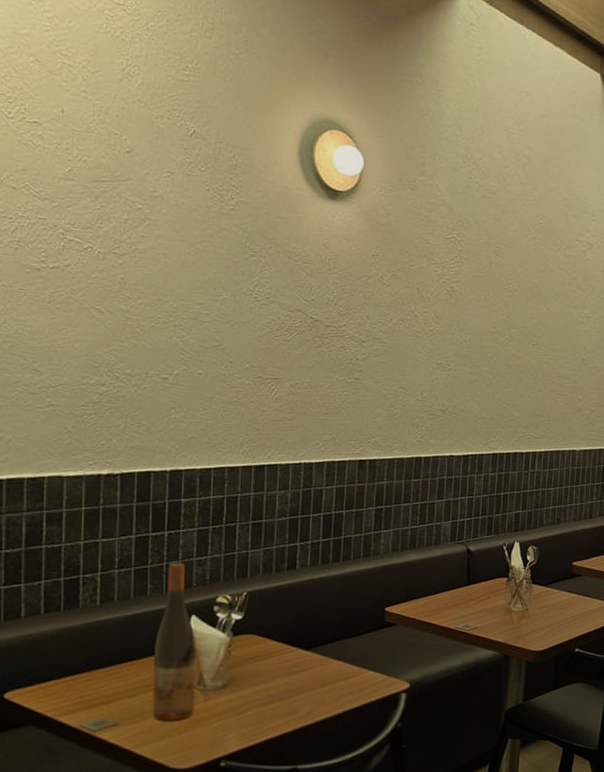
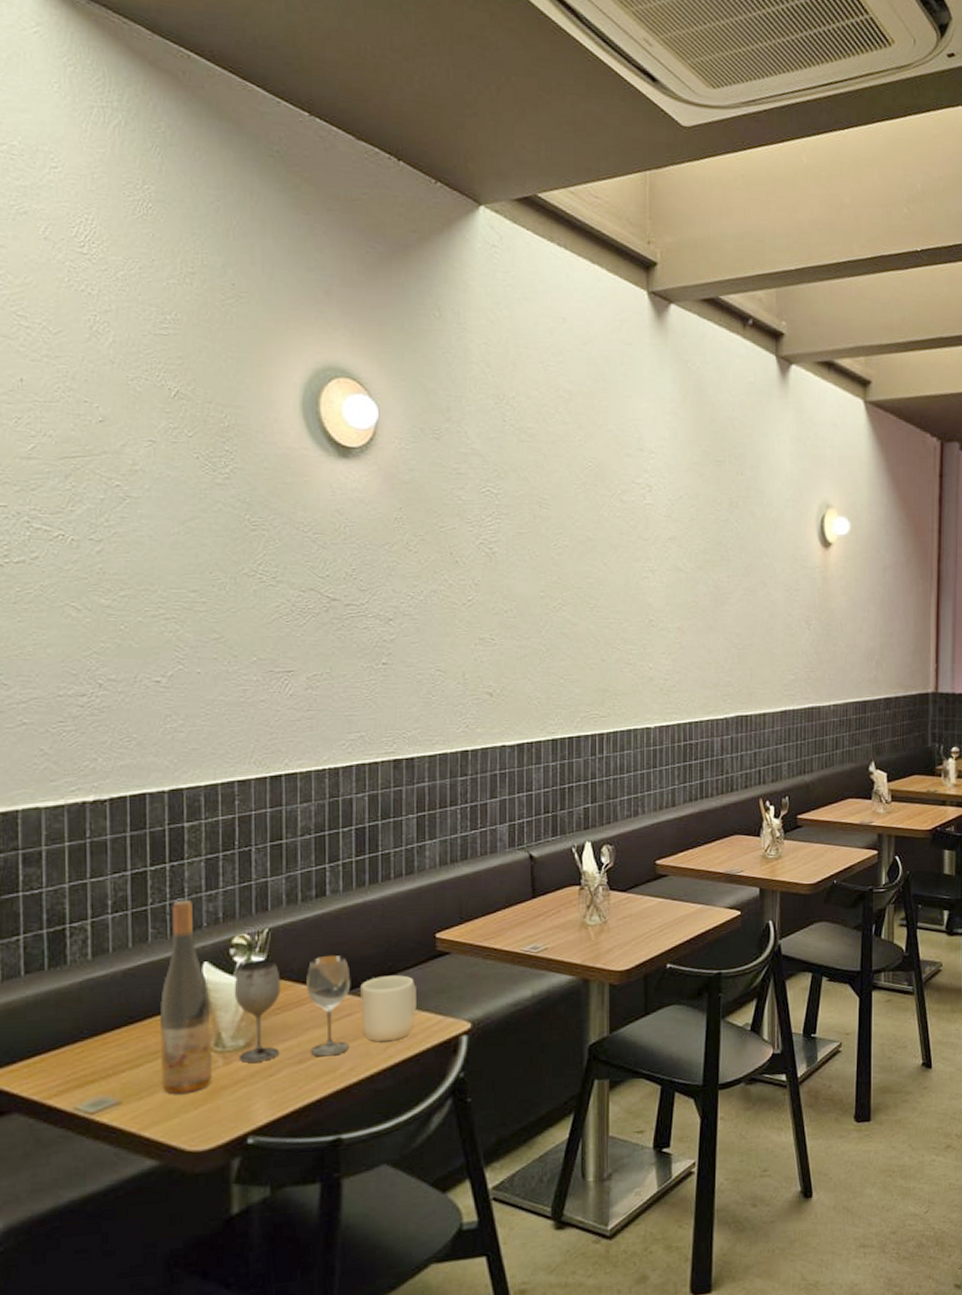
wineglass: none [215,617,313,701] -> present [234,954,351,1063]
mug: none [319,639,366,693] -> present [360,975,416,1042]

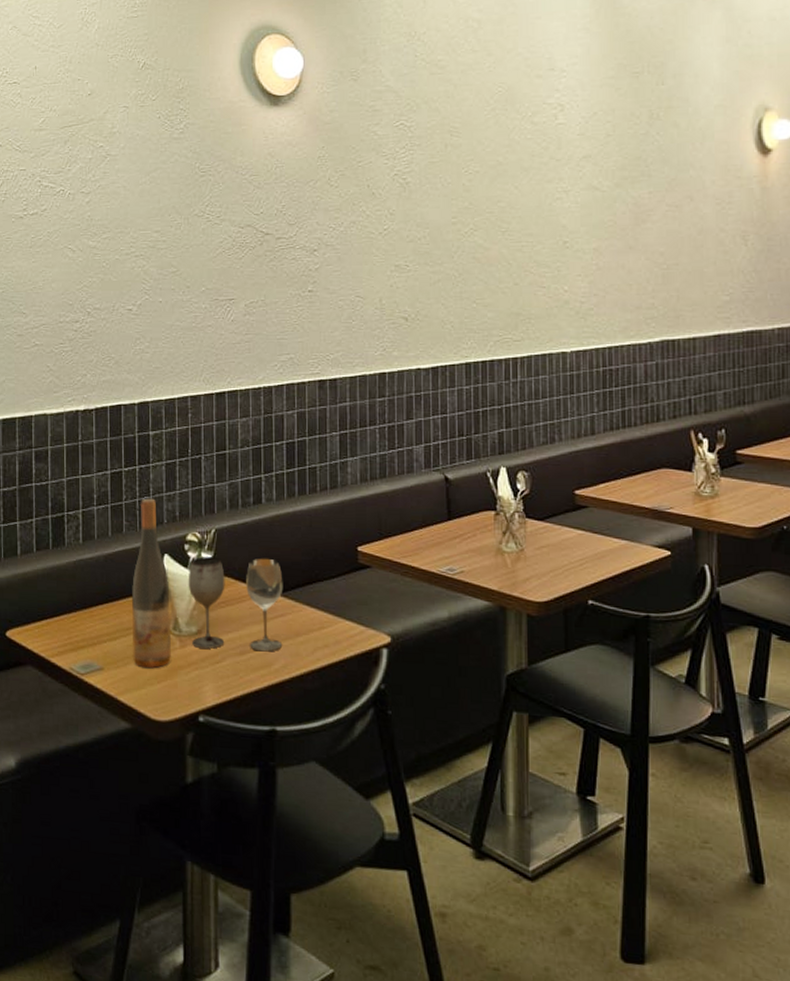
mug: present [360,975,416,1042] -> none [291,582,340,645]

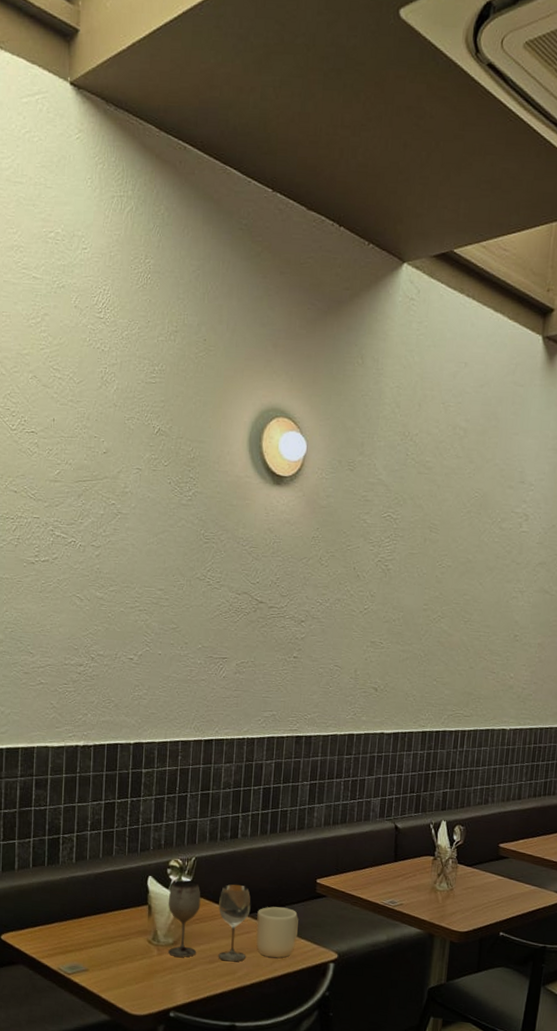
wine bottle: present [132,498,172,668] -> none [114,827,152,971]
mug: none [291,582,340,645] -> present [256,906,299,958]

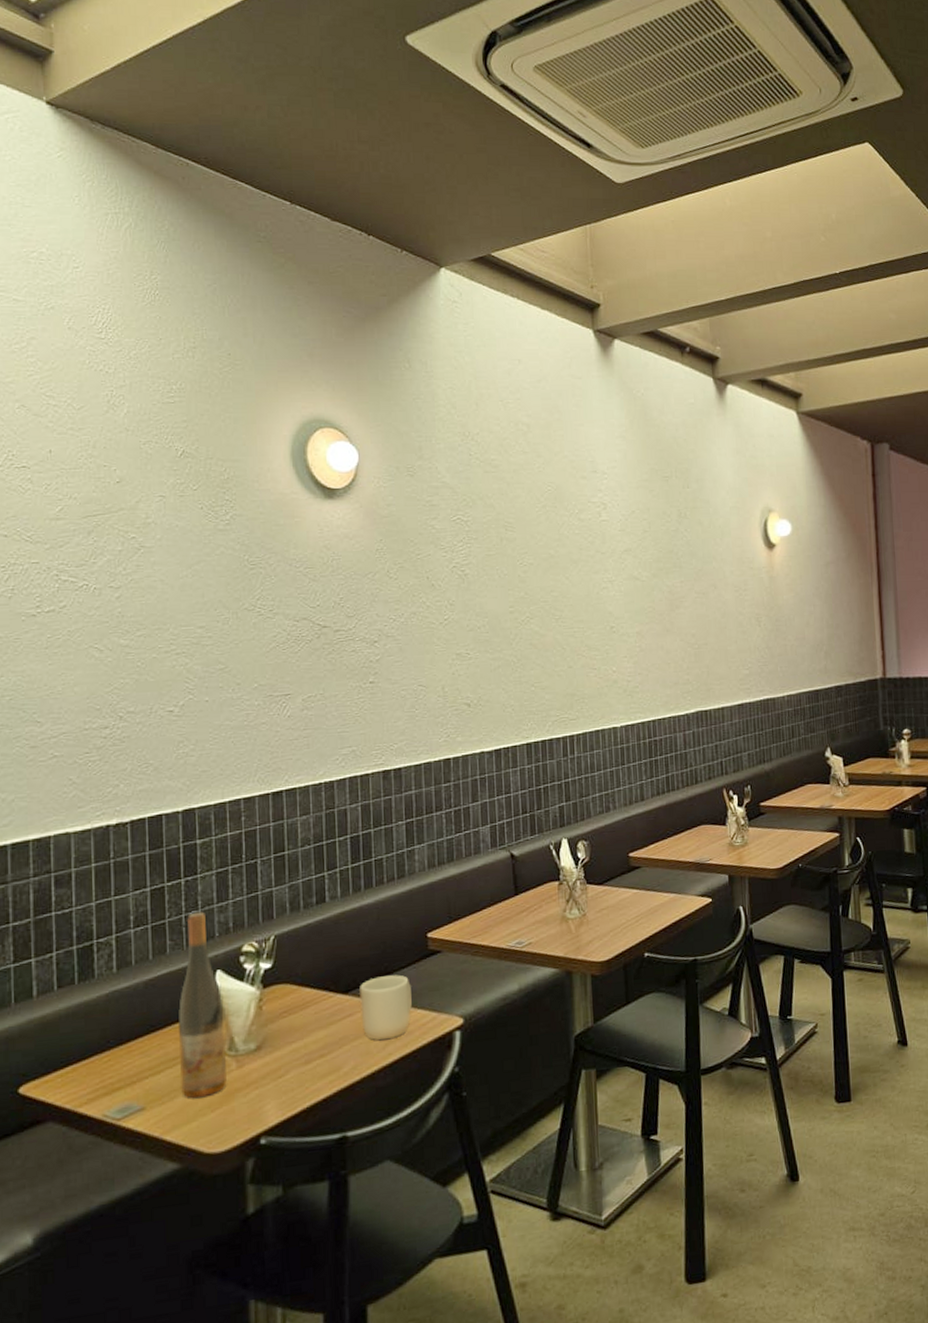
wine bottle: none [114,827,152,971] -> present [178,912,227,1098]
wineglass: present [168,880,251,962] -> none [244,957,351,1065]

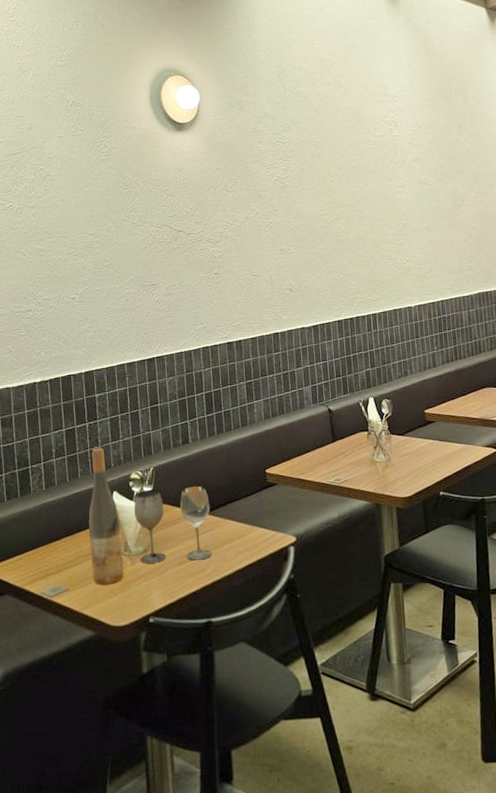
wineglass: none [244,957,351,1065] -> present [133,486,212,564]
mug: present [360,974,412,1041] -> none [216,501,256,551]

